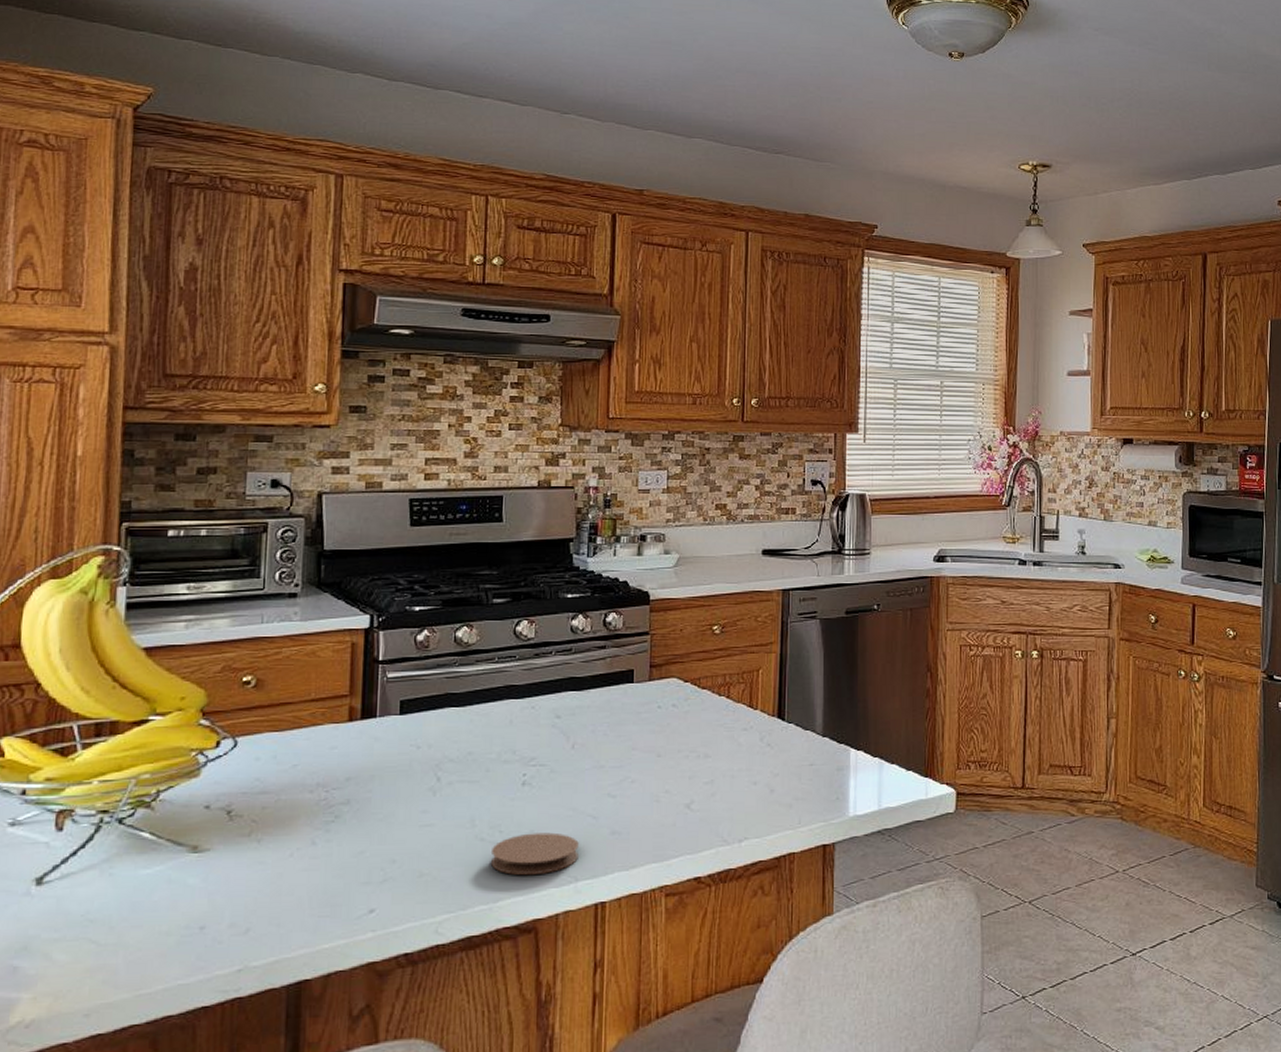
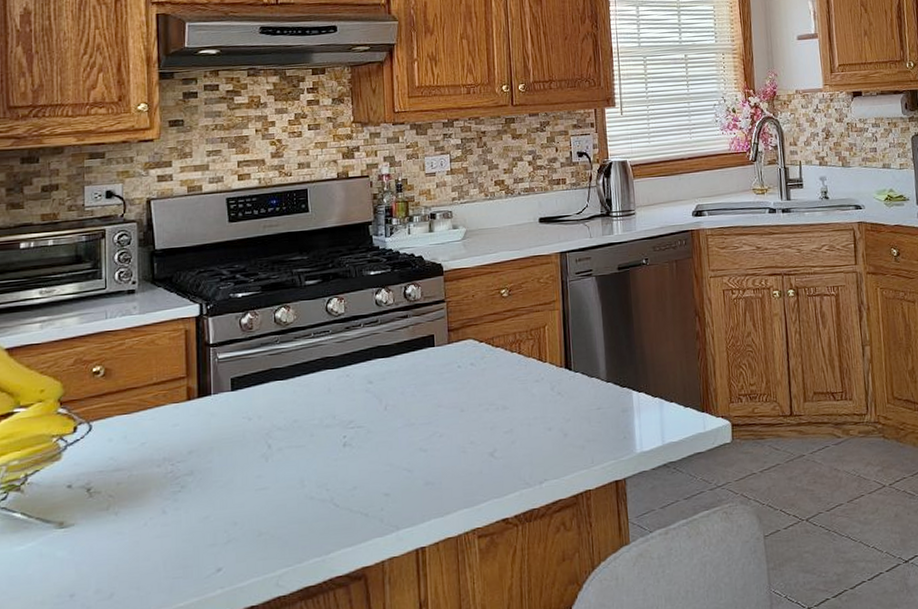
coaster: present [490,832,579,876] -> none [320,487,398,528]

